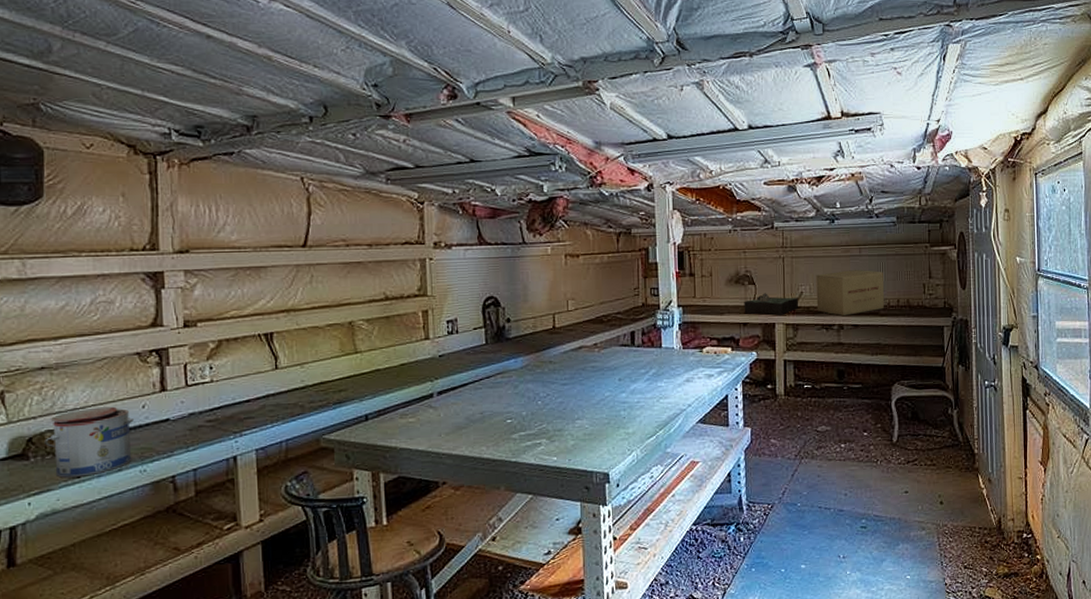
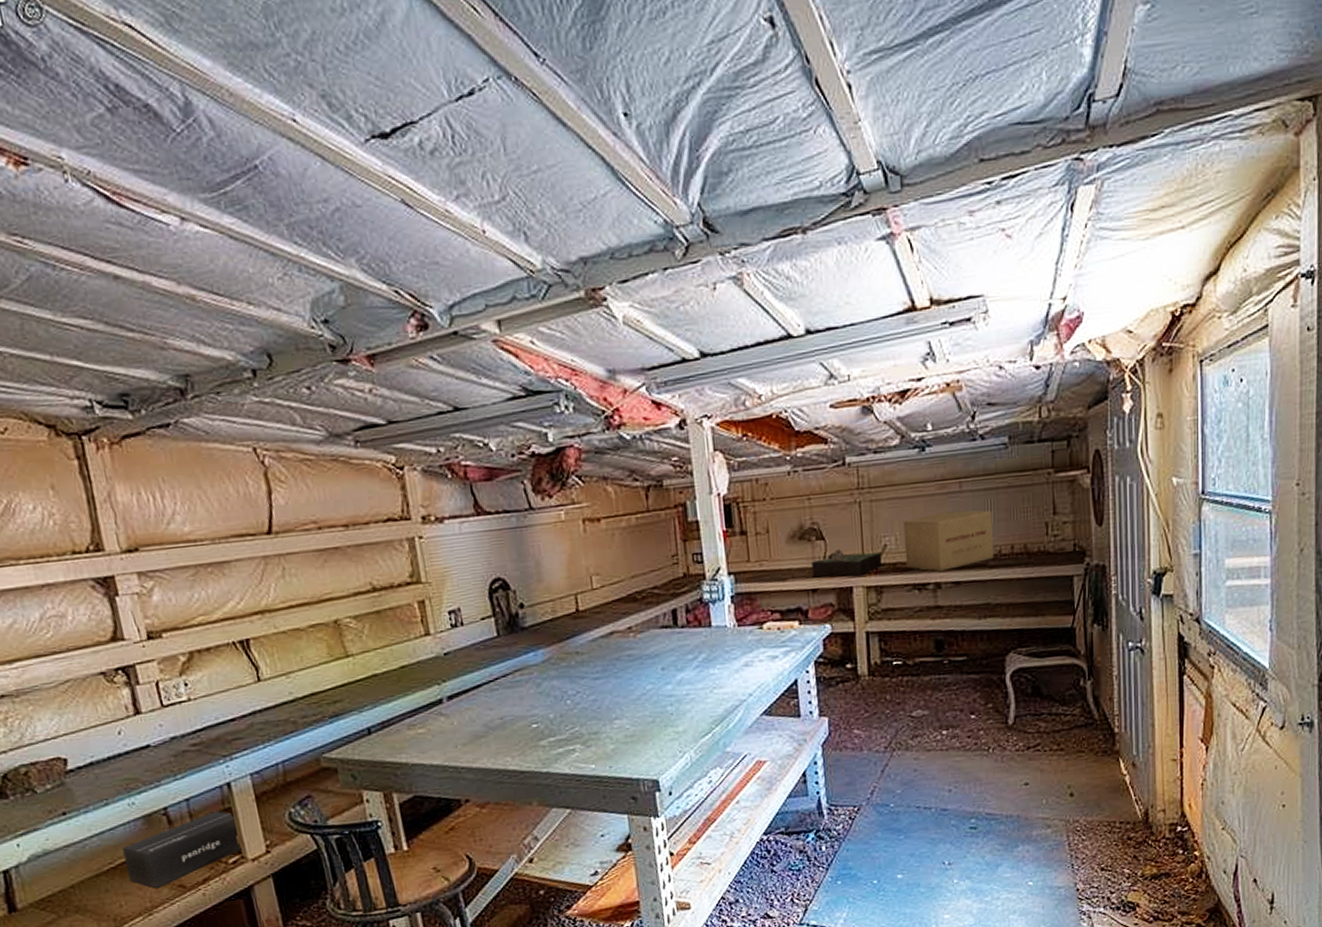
paint can: present [45,406,134,478] -> none [20,734,118,816]
box: none [127,481,238,550] -> present [122,811,242,888]

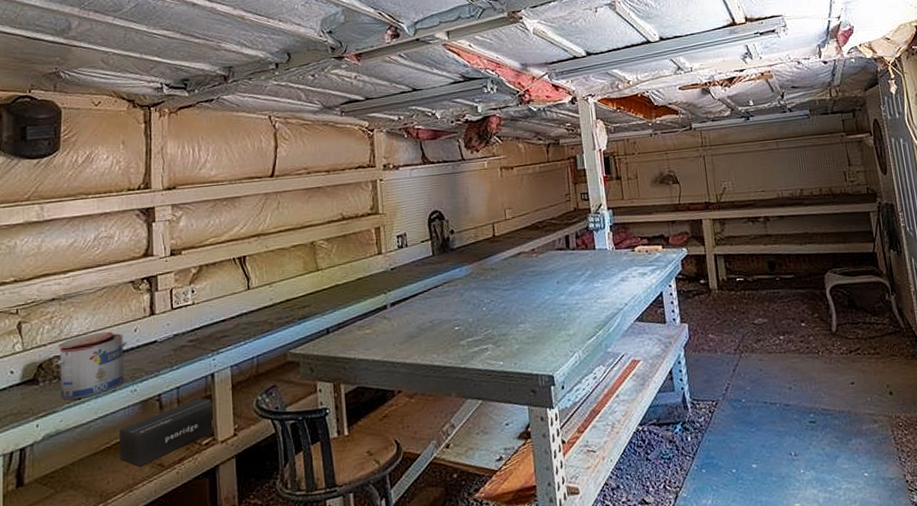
paint can: none [20,734,118,816] -> present [52,331,127,400]
tool organizer: present [811,549,883,578] -> none [670,191,724,213]
box: present [903,510,994,573] -> none [737,162,807,209]

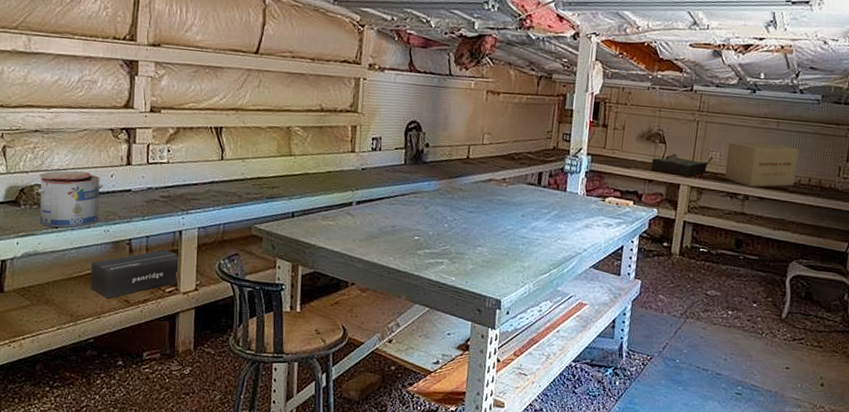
tool organizer: none [670,191,724,213] -> present [651,153,707,178]
box: none [737,162,807,209] -> present [724,142,799,188]

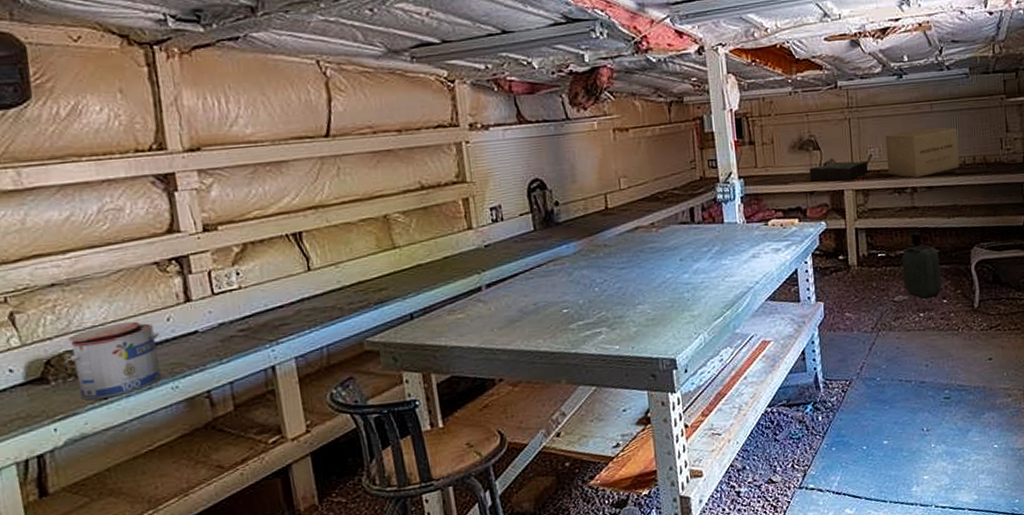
box: present [90,250,180,299] -> none [162,393,282,469]
jerry can: none [719,248,758,300] -> present [902,245,941,299]

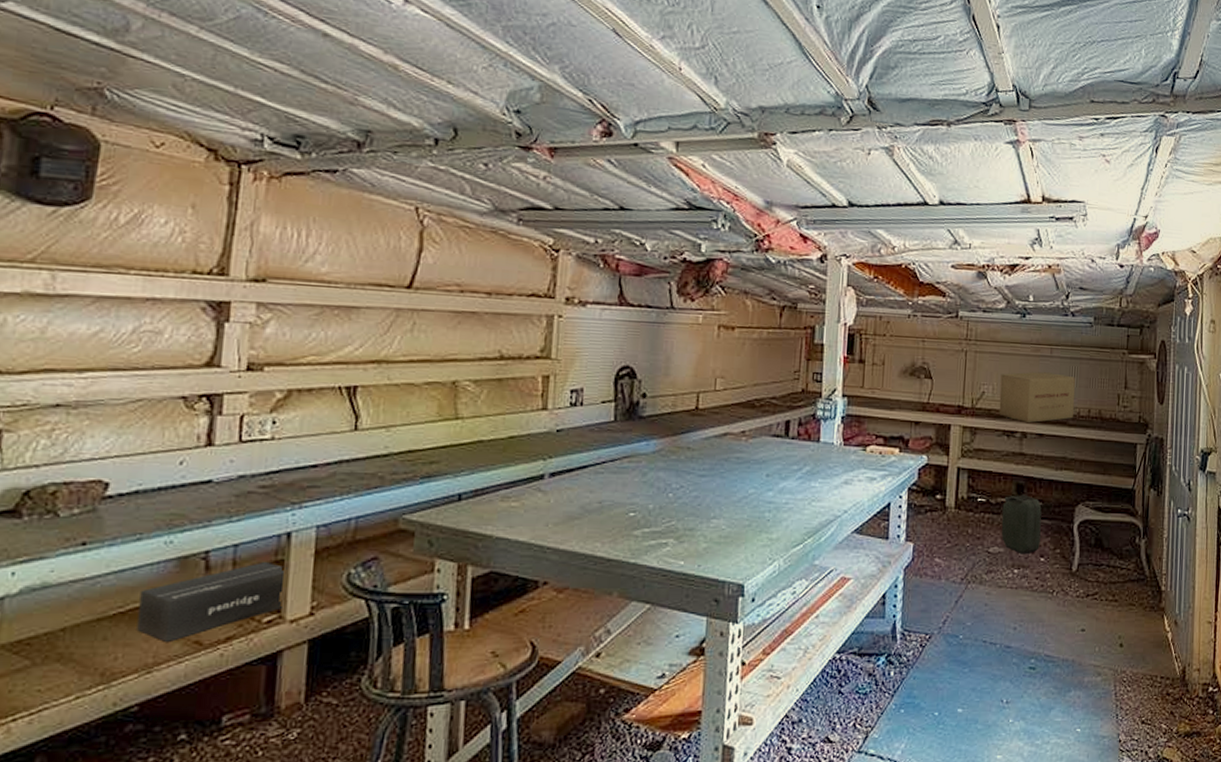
paint can: present [64,321,162,400] -> none [46,459,166,544]
box: none [162,393,282,469] -> present [137,562,288,642]
tool organizer: present [809,158,869,182] -> none [917,389,980,416]

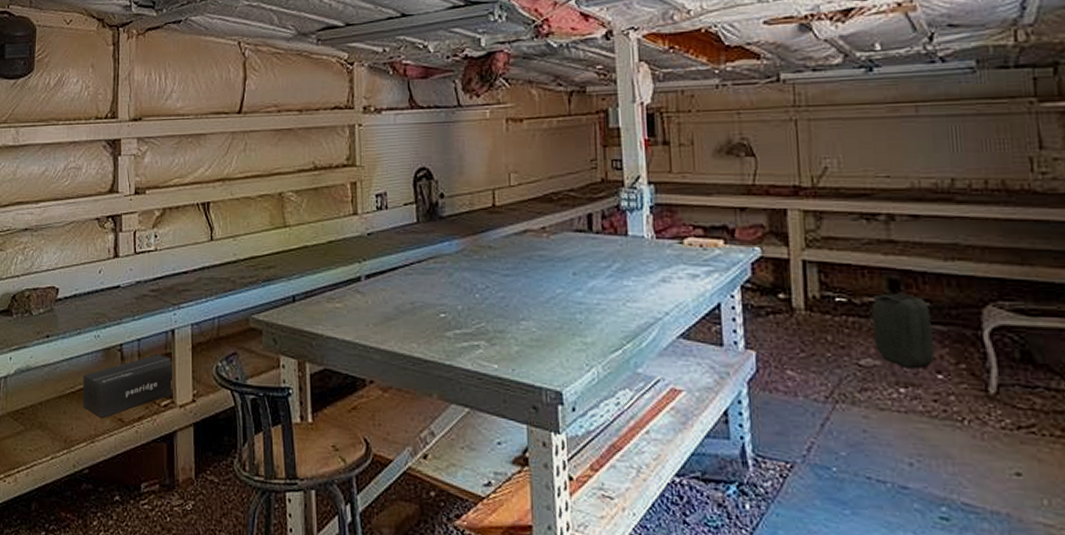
box: present [998,372,1075,424] -> none [847,136,962,203]

